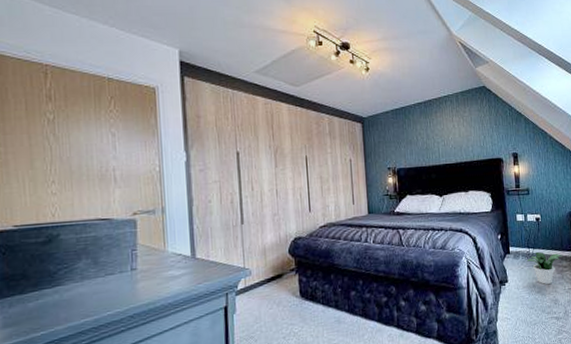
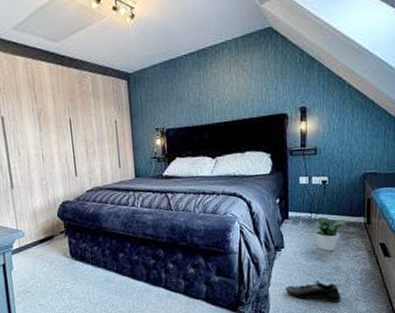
shoe: none [511,314,562,336] -> present [285,280,341,303]

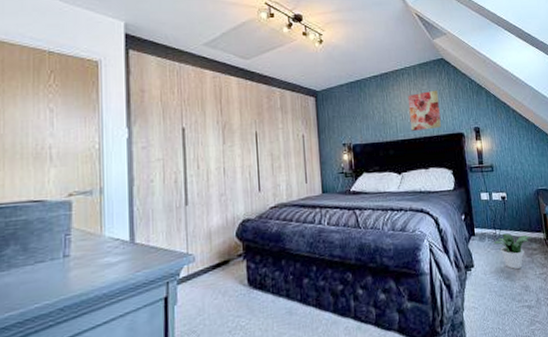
wall art: none [227,65,262,113] -> present [407,90,441,131]
shoe: present [285,280,341,303] -> none [479,302,535,327]

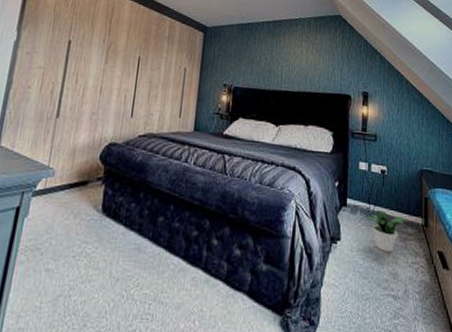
wall art: present [407,90,441,131] -> none [295,46,330,86]

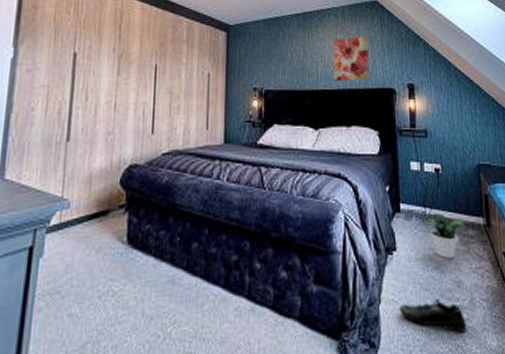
wall art: none [295,46,330,86] -> present [333,36,369,81]
shoe: none [339,287,399,319] -> present [399,299,467,333]

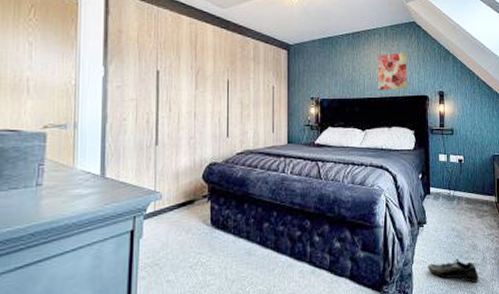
potted plant: present [422,213,469,258] -> none [447,194,484,228]

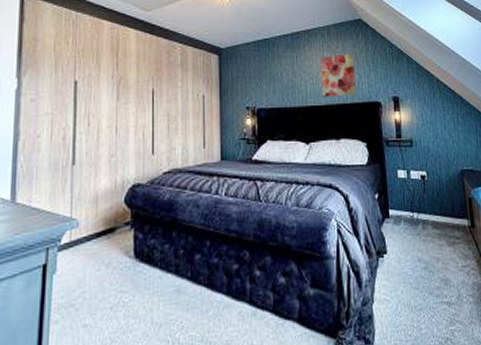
shoe: present [428,259,479,283] -> none [391,296,455,327]

